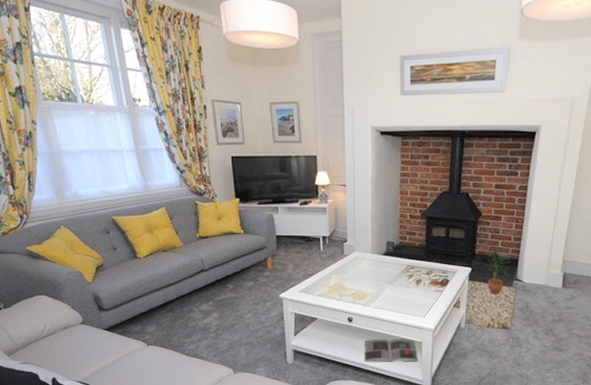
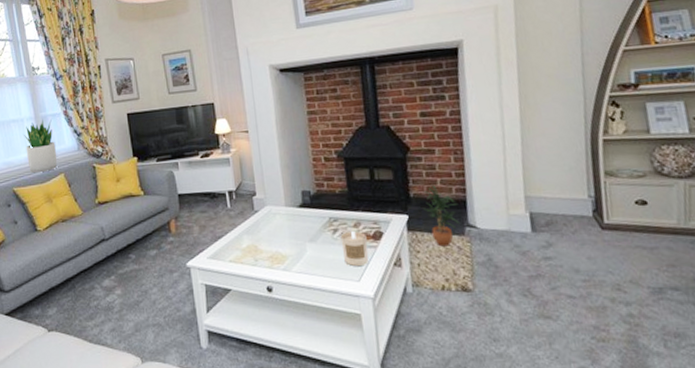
planter: none [124,152,159,205] -> present [24,119,57,174]
magazine: present [365,338,419,362] -> none [290,310,360,344]
candle: none [414,277,435,306] -> present [340,230,370,267]

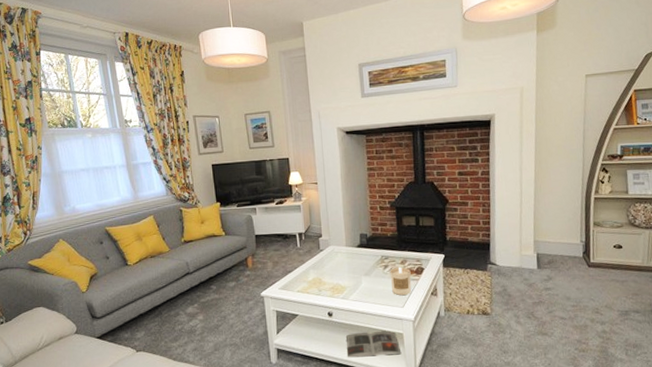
planter: present [24,119,57,174] -> none [116,167,147,215]
magazine: none [290,310,360,344] -> present [346,331,402,358]
potted plant: present [423,185,460,247] -> none [457,230,484,280]

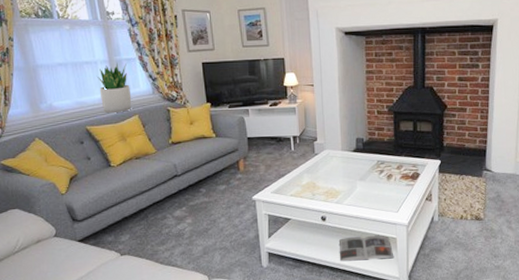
planter: none [116,167,147,215] -> present [97,63,132,114]
candle: present [390,266,412,296] -> none [385,172,407,201]

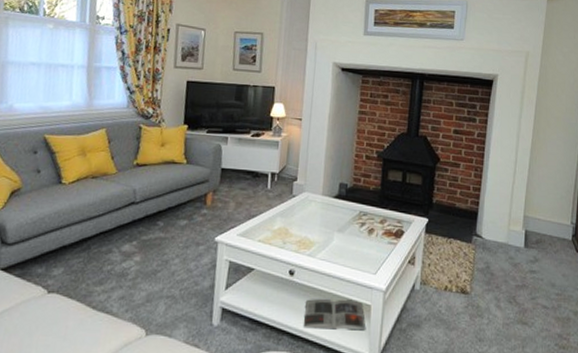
planter: present [97,63,132,114] -> none [68,70,106,125]

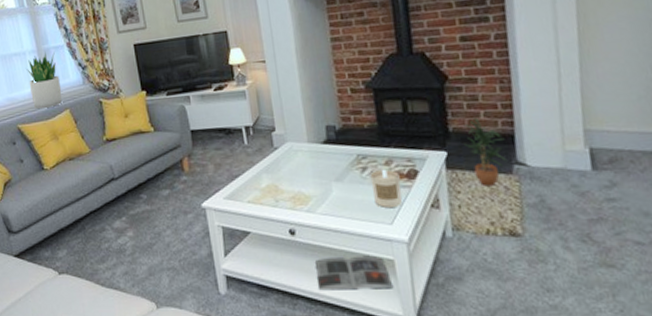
planter: none [68,70,106,125] -> present [27,52,62,110]
candle: none [365,226,389,261] -> present [370,168,403,209]
potted plant: none [442,194,471,251] -> present [464,117,507,187]

